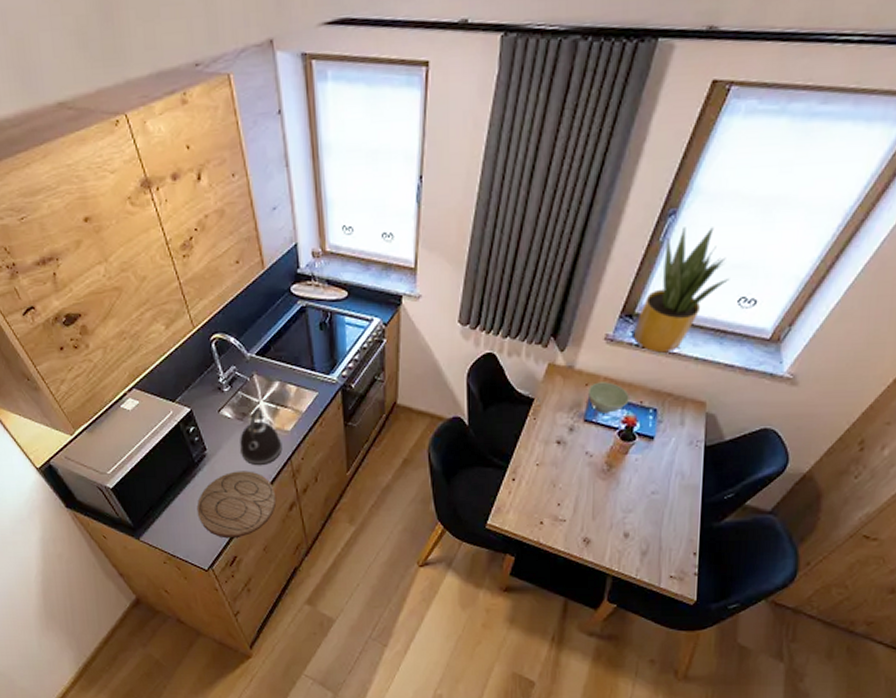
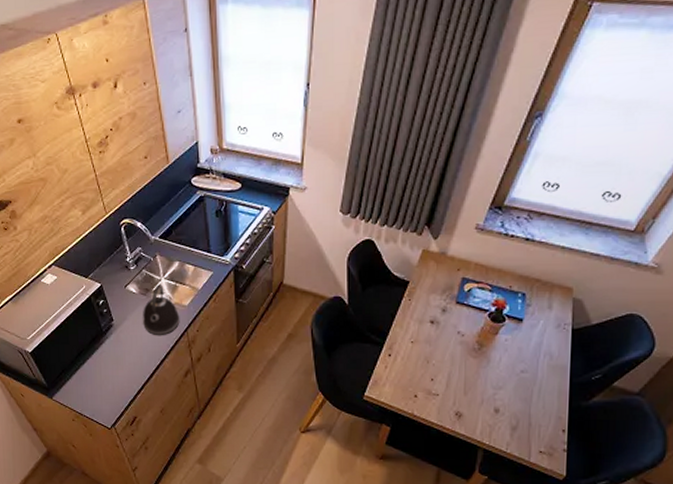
cutting board: present [196,471,277,539] -> none [103,340,174,401]
bowl: present [588,382,629,413] -> none [460,267,499,296]
planter: present [633,227,730,353] -> none [502,128,595,242]

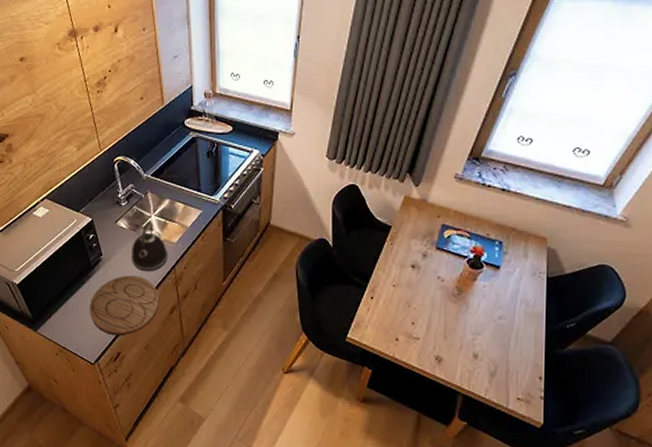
cutting board: none [103,340,174,401] -> present [89,275,160,336]

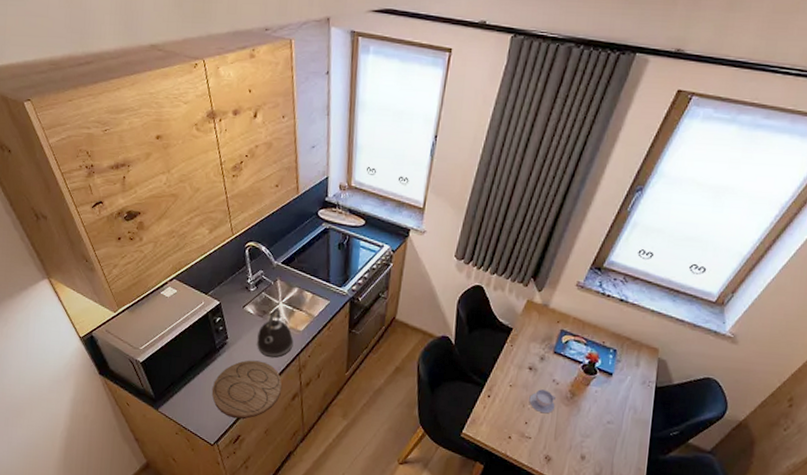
teacup: none [414,287,442,313] -> present [529,389,556,414]

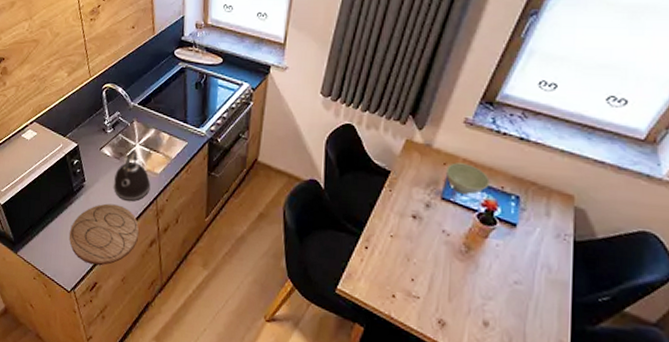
teacup: present [529,389,556,414] -> none [414,241,447,270]
bowl: none [559,321,594,349] -> present [446,163,490,195]

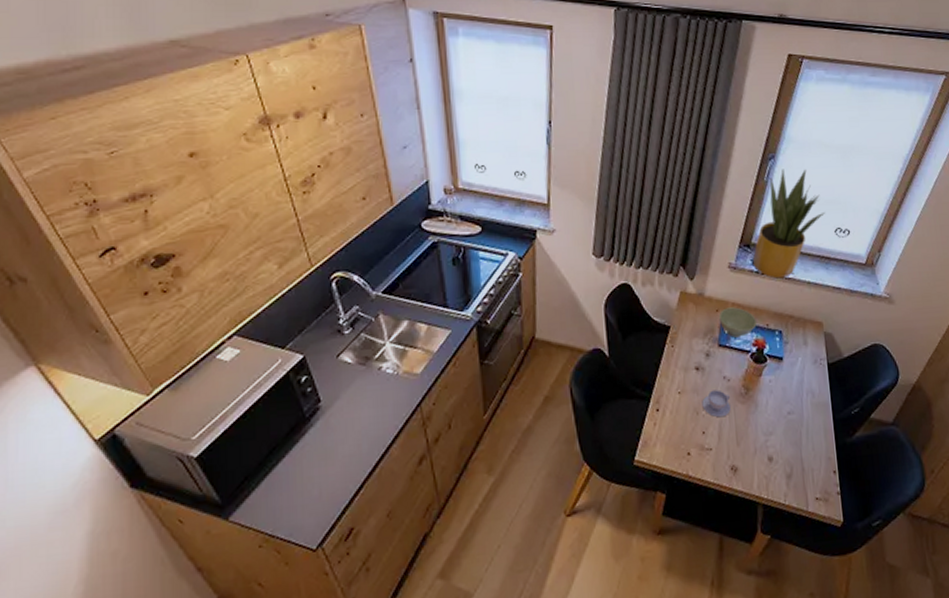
cutting board: present [69,203,140,266] -> none [305,422,404,507]
kettle: present [114,149,151,202] -> none [361,350,411,416]
teacup: none [414,241,447,270] -> present [702,389,731,418]
planter: none [493,26,597,142] -> present [752,169,826,279]

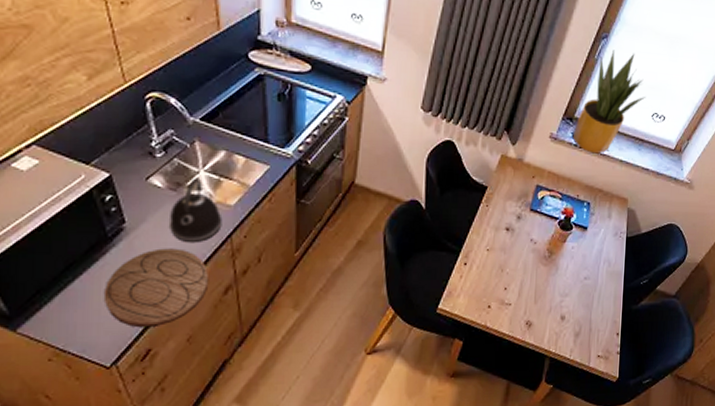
cutting board: none [305,422,404,507] -> present [103,248,210,328]
kettle: none [361,350,411,416] -> present [170,178,223,244]
teacup: present [702,389,731,418] -> none [507,251,534,276]
bowl: present [719,307,757,338] -> none [535,175,568,204]

